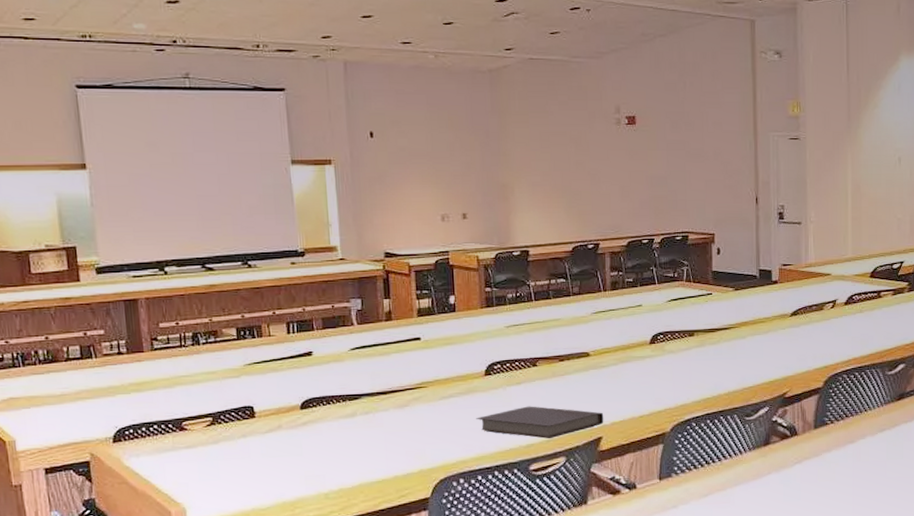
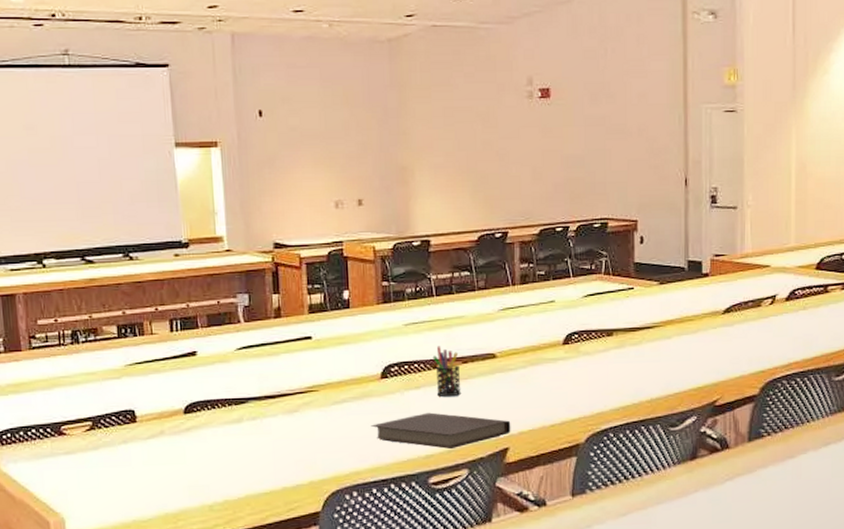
pen holder: none [532,346,559,392] -> present [432,346,461,397]

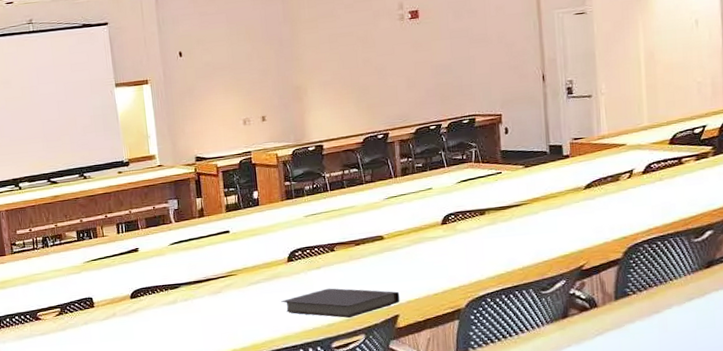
pen holder: present [432,346,461,397] -> none [330,232,356,275]

